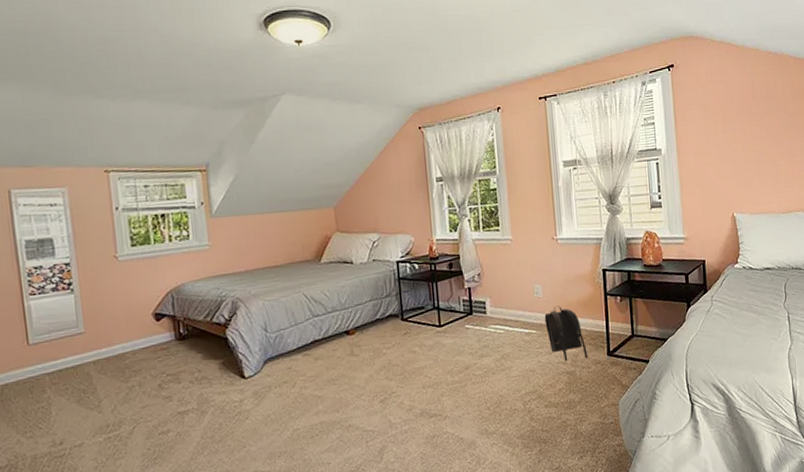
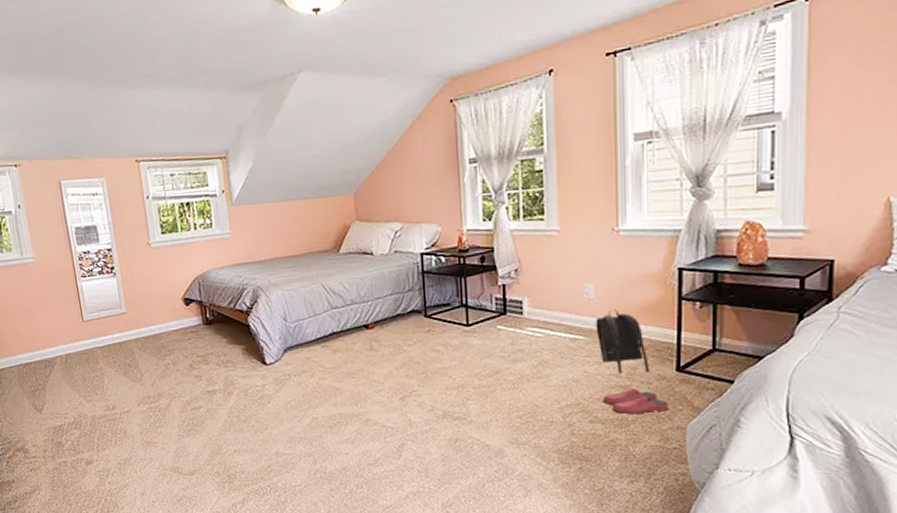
slippers: none [554,372,605,397] -> present [602,387,669,415]

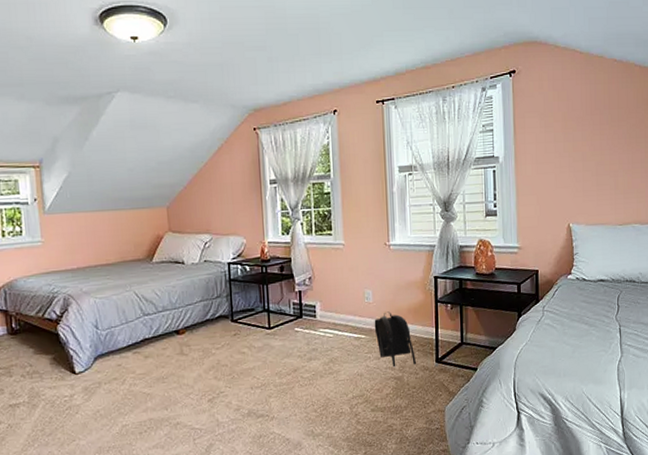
slippers: present [602,387,669,415] -> none [381,378,432,402]

